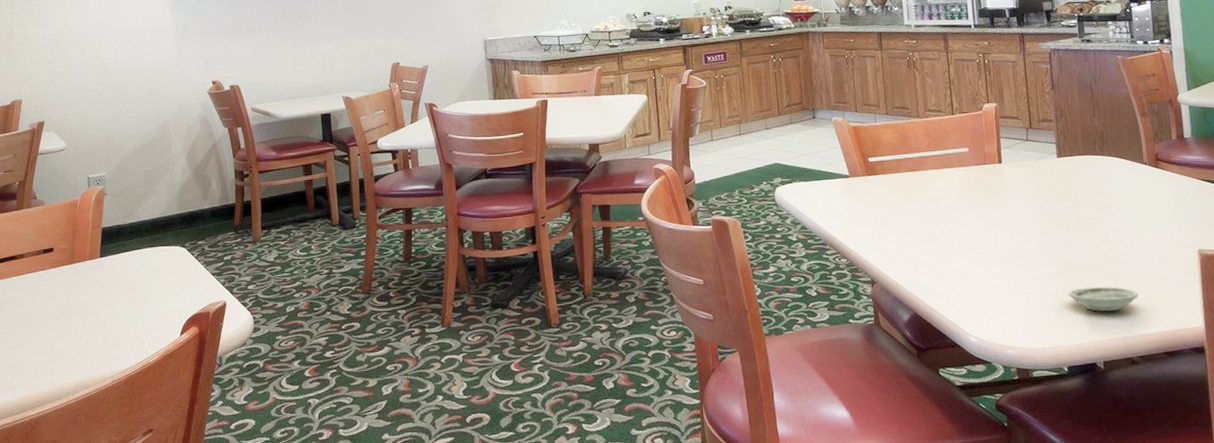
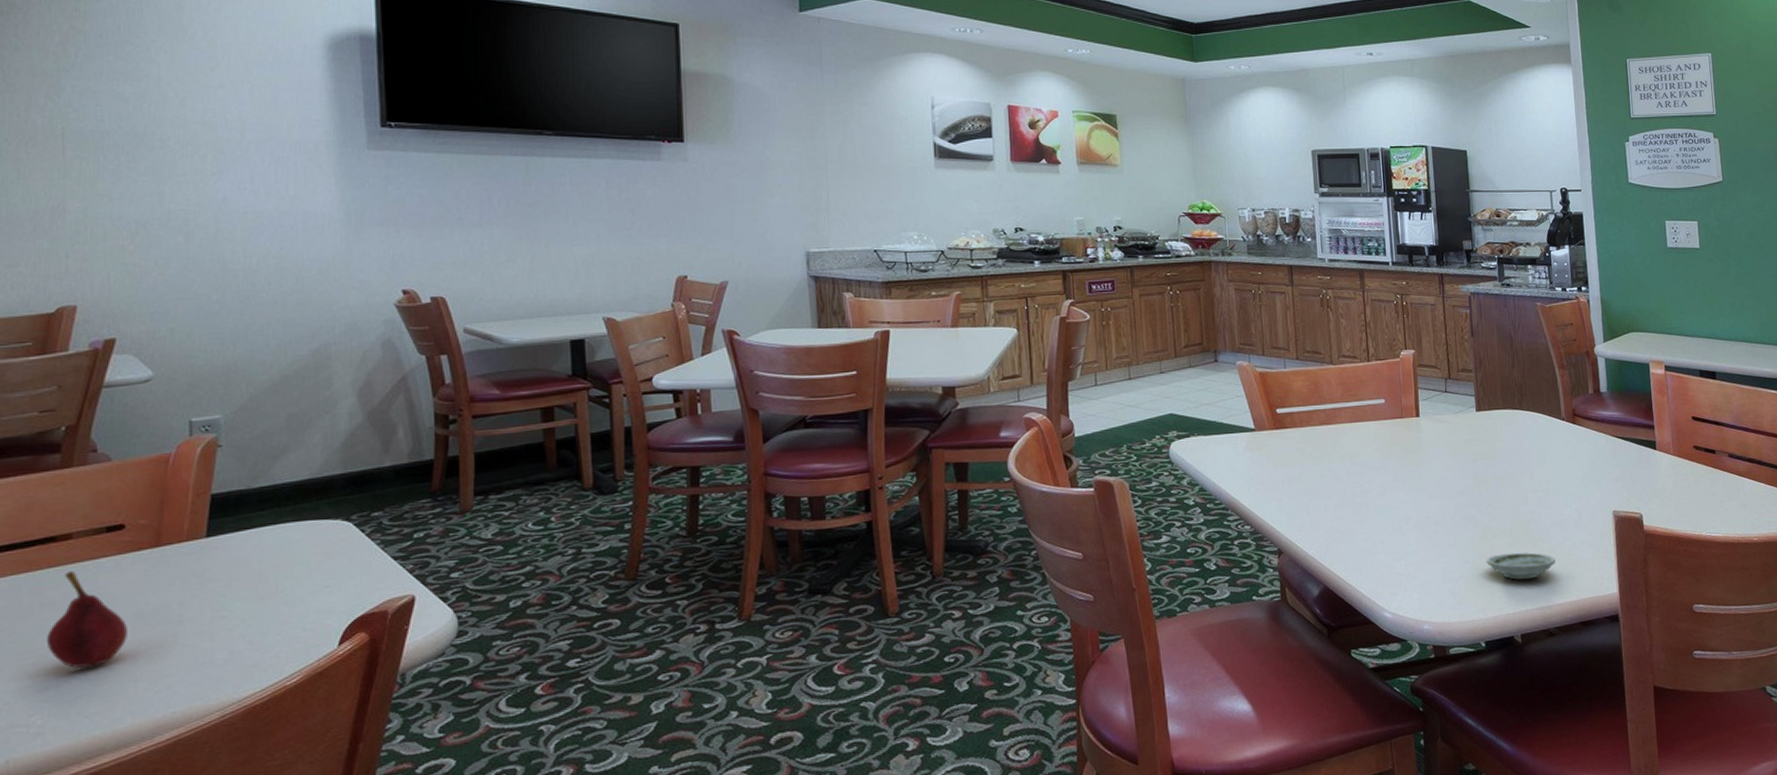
fruit: none [12,279,57,345] -> present [45,571,127,668]

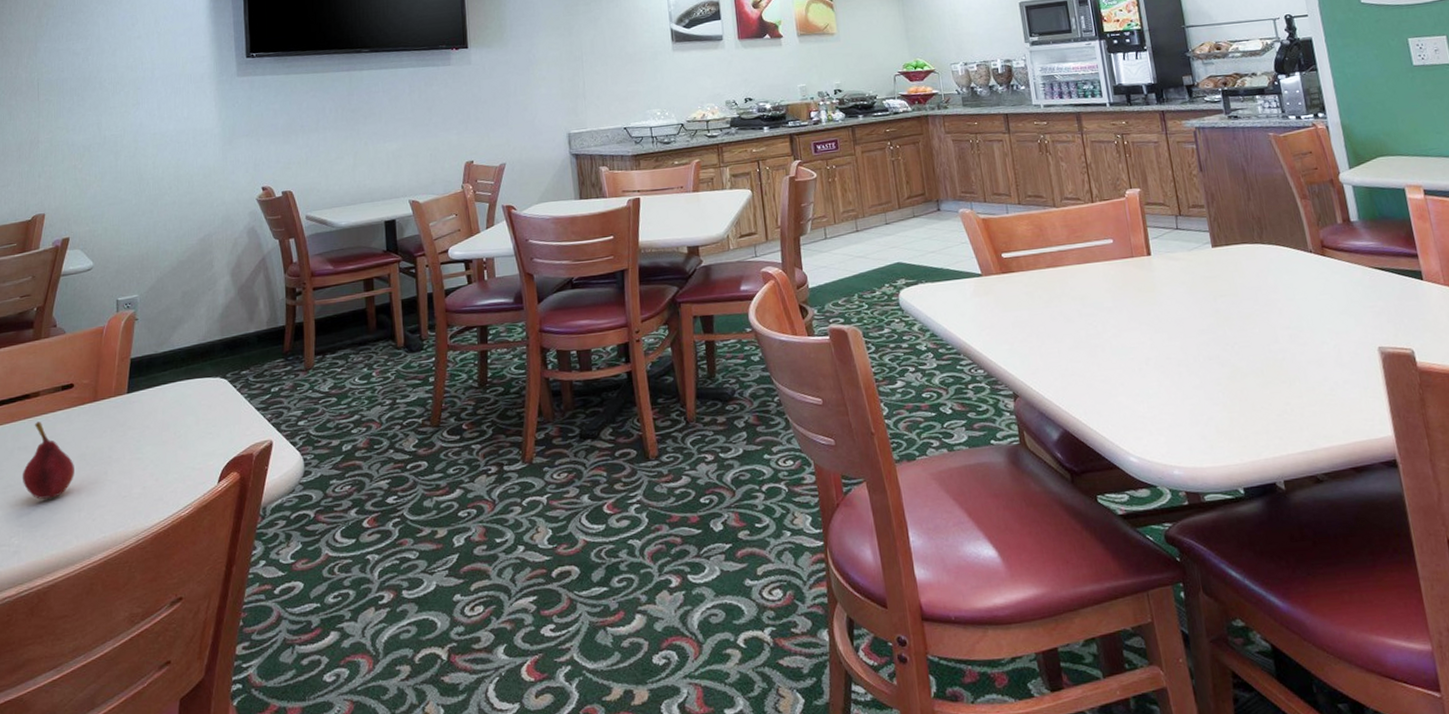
saucer: present [1486,552,1556,580] -> none [1237,393,1317,423]

